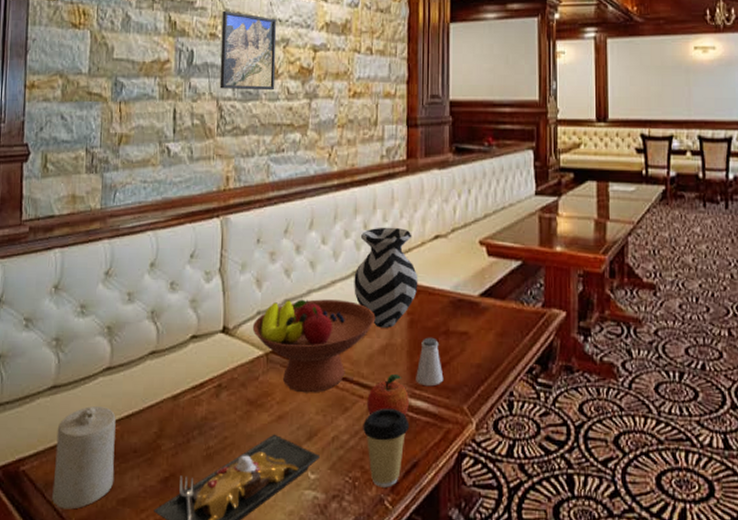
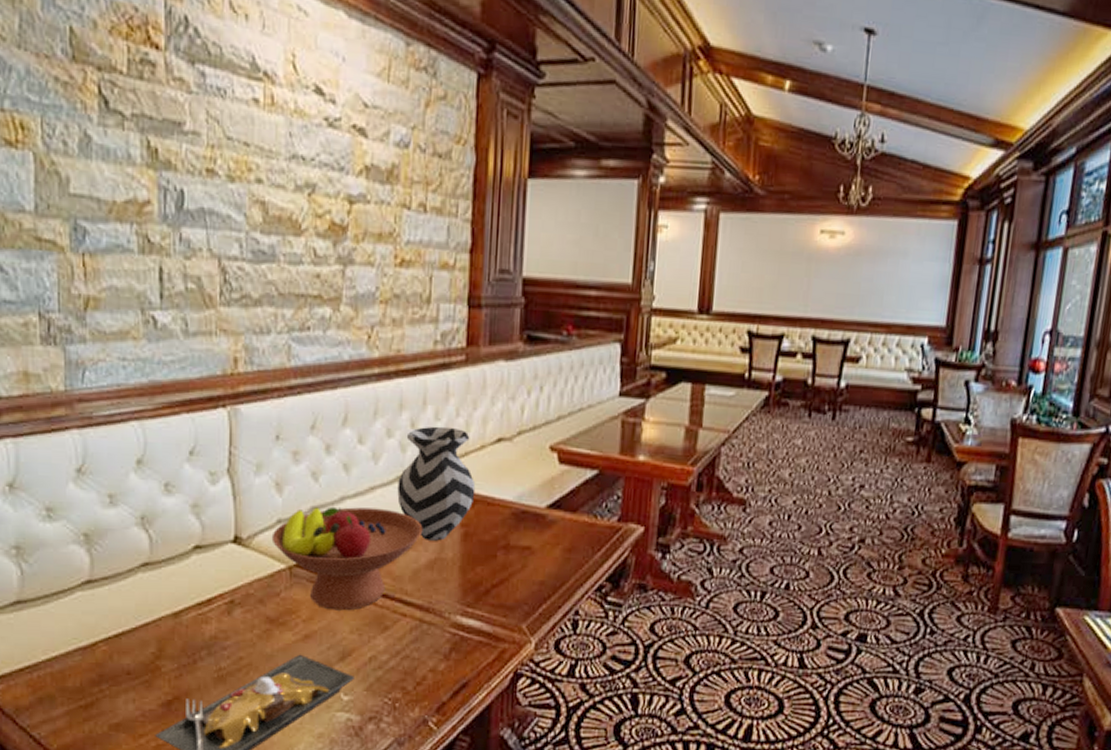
candle: present [52,406,116,510] -> none [26,624,104,736]
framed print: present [219,10,277,91] -> none [222,138,299,251]
coffee cup: present [363,408,410,488] -> none [405,626,460,708]
fruit: present [367,373,409,417] -> none [411,590,460,636]
saltshaker: present [416,337,444,387] -> none [468,551,501,605]

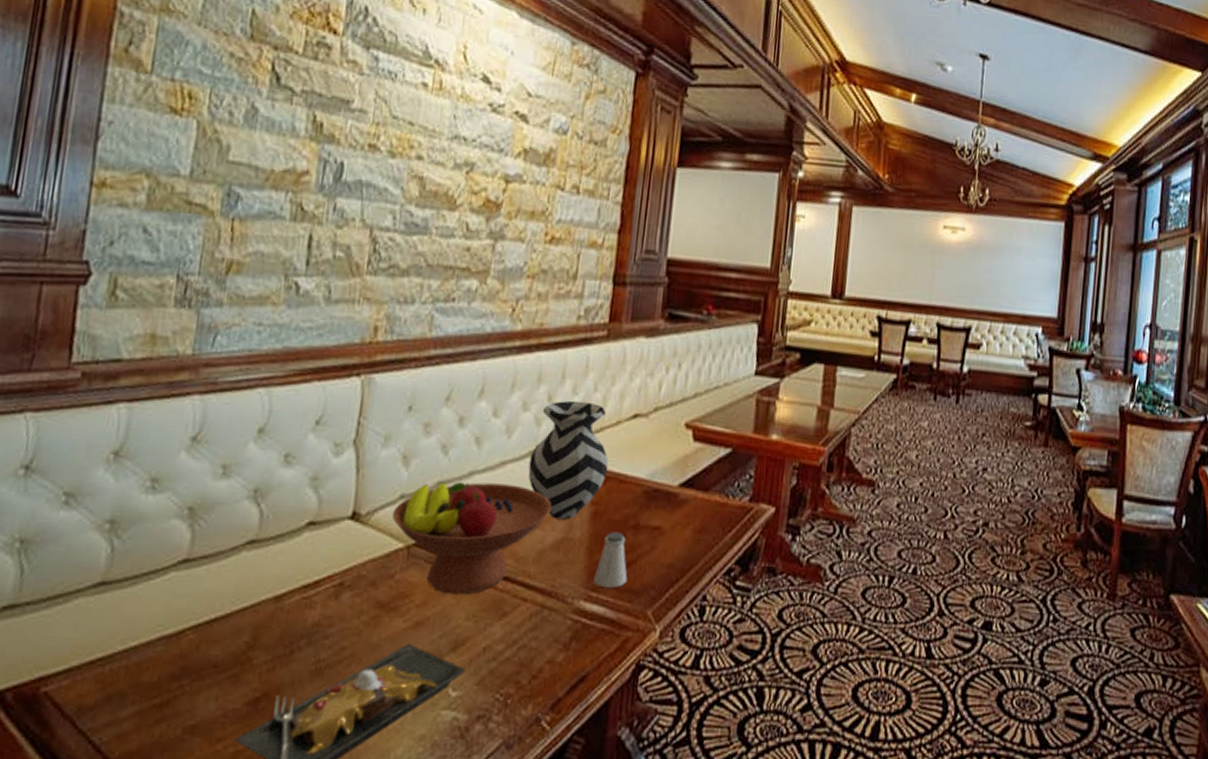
saltshaker: none [468,551,501,605] -> present [594,531,628,589]

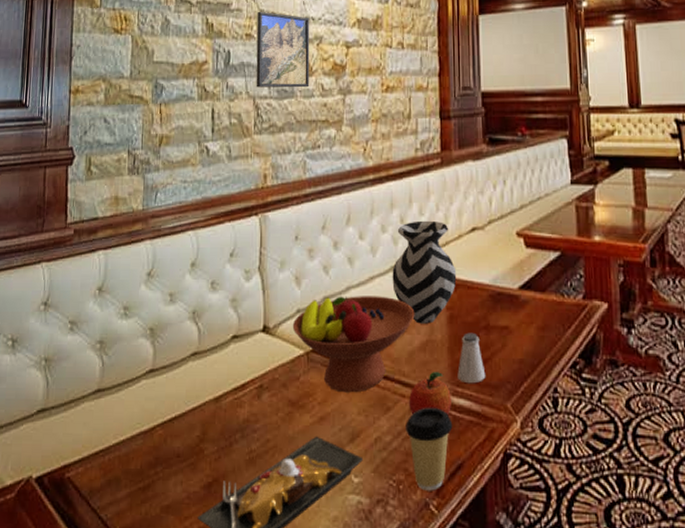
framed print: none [375,117,461,225] -> present [256,11,310,88]
coffee cup: none [523,612,581,705] -> present [406,407,453,491]
fruit: none [531,573,584,623] -> present [409,371,451,416]

